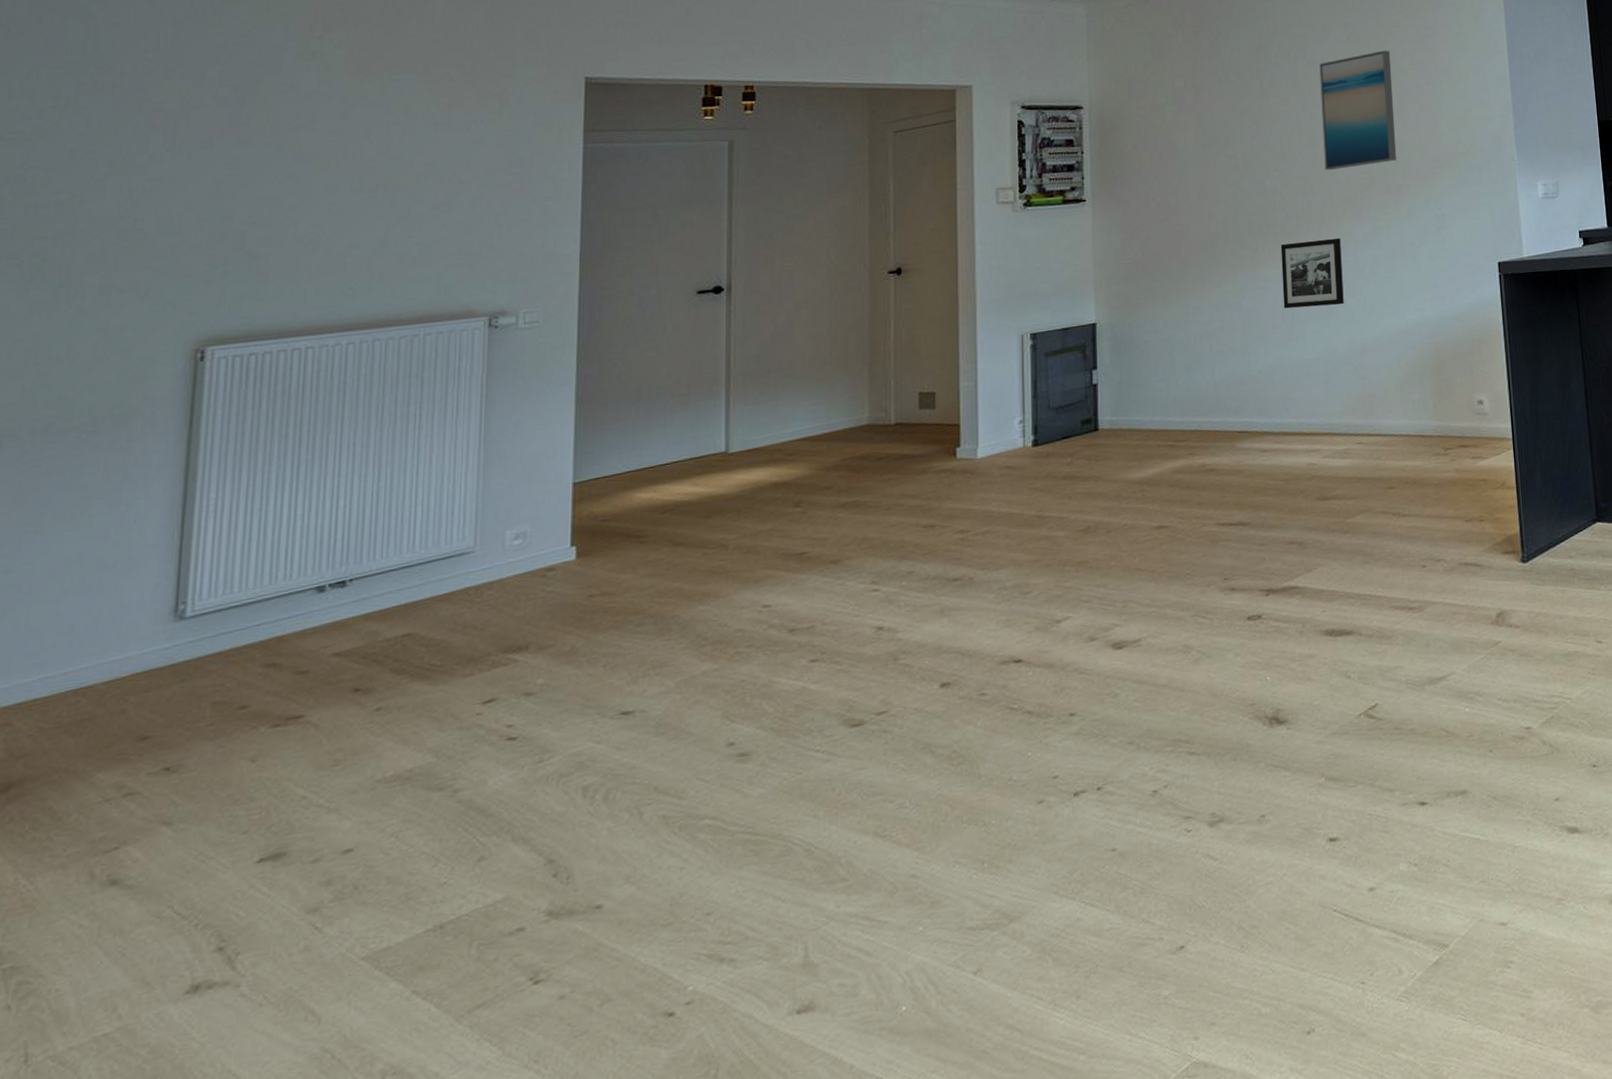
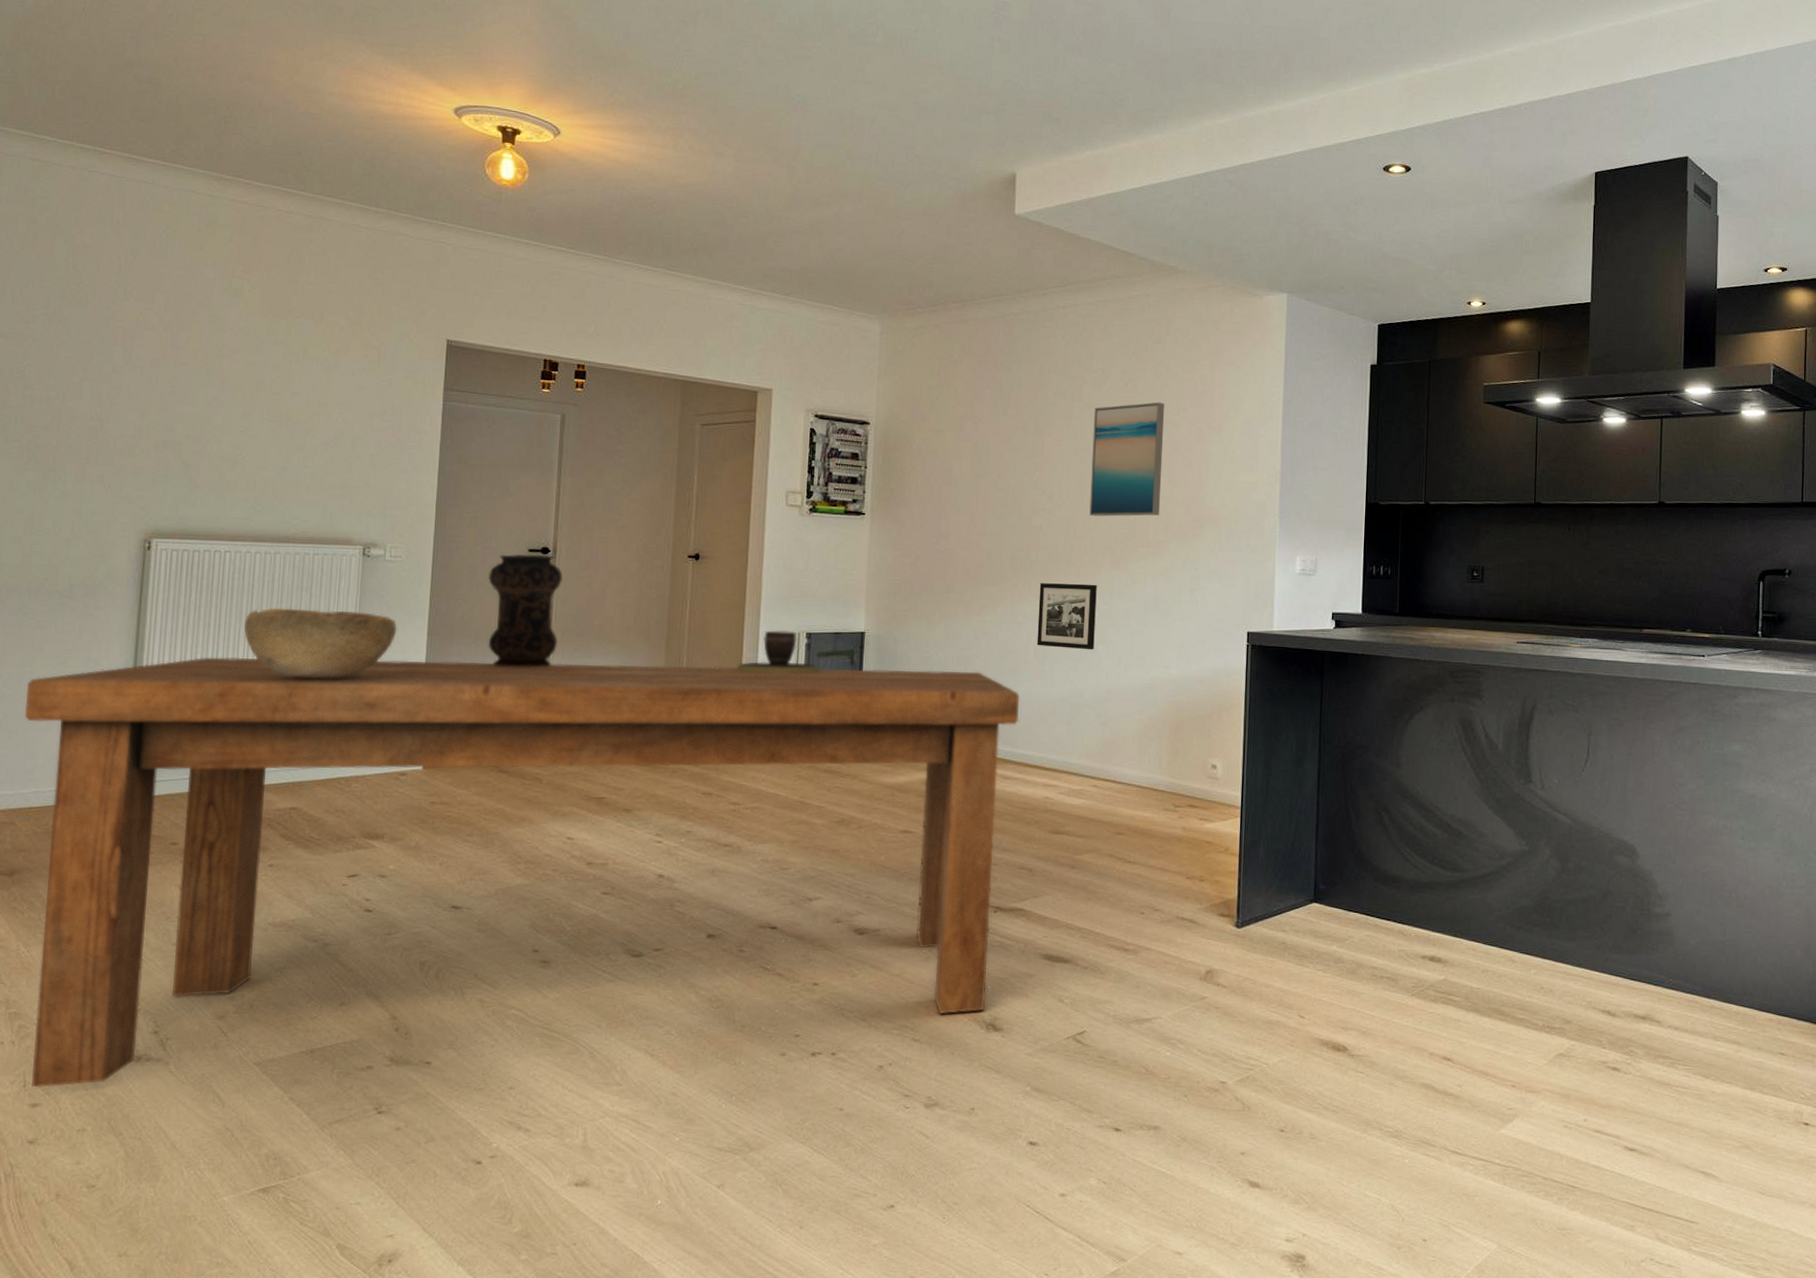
dining table: none [26,345,1273,1061] -> present [25,657,1019,1088]
decorative bowl: none [334,390,537,482] -> present [244,607,398,679]
vase: none [649,294,741,426] -> present [488,554,563,668]
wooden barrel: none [954,334,1050,387] -> present [737,630,821,674]

